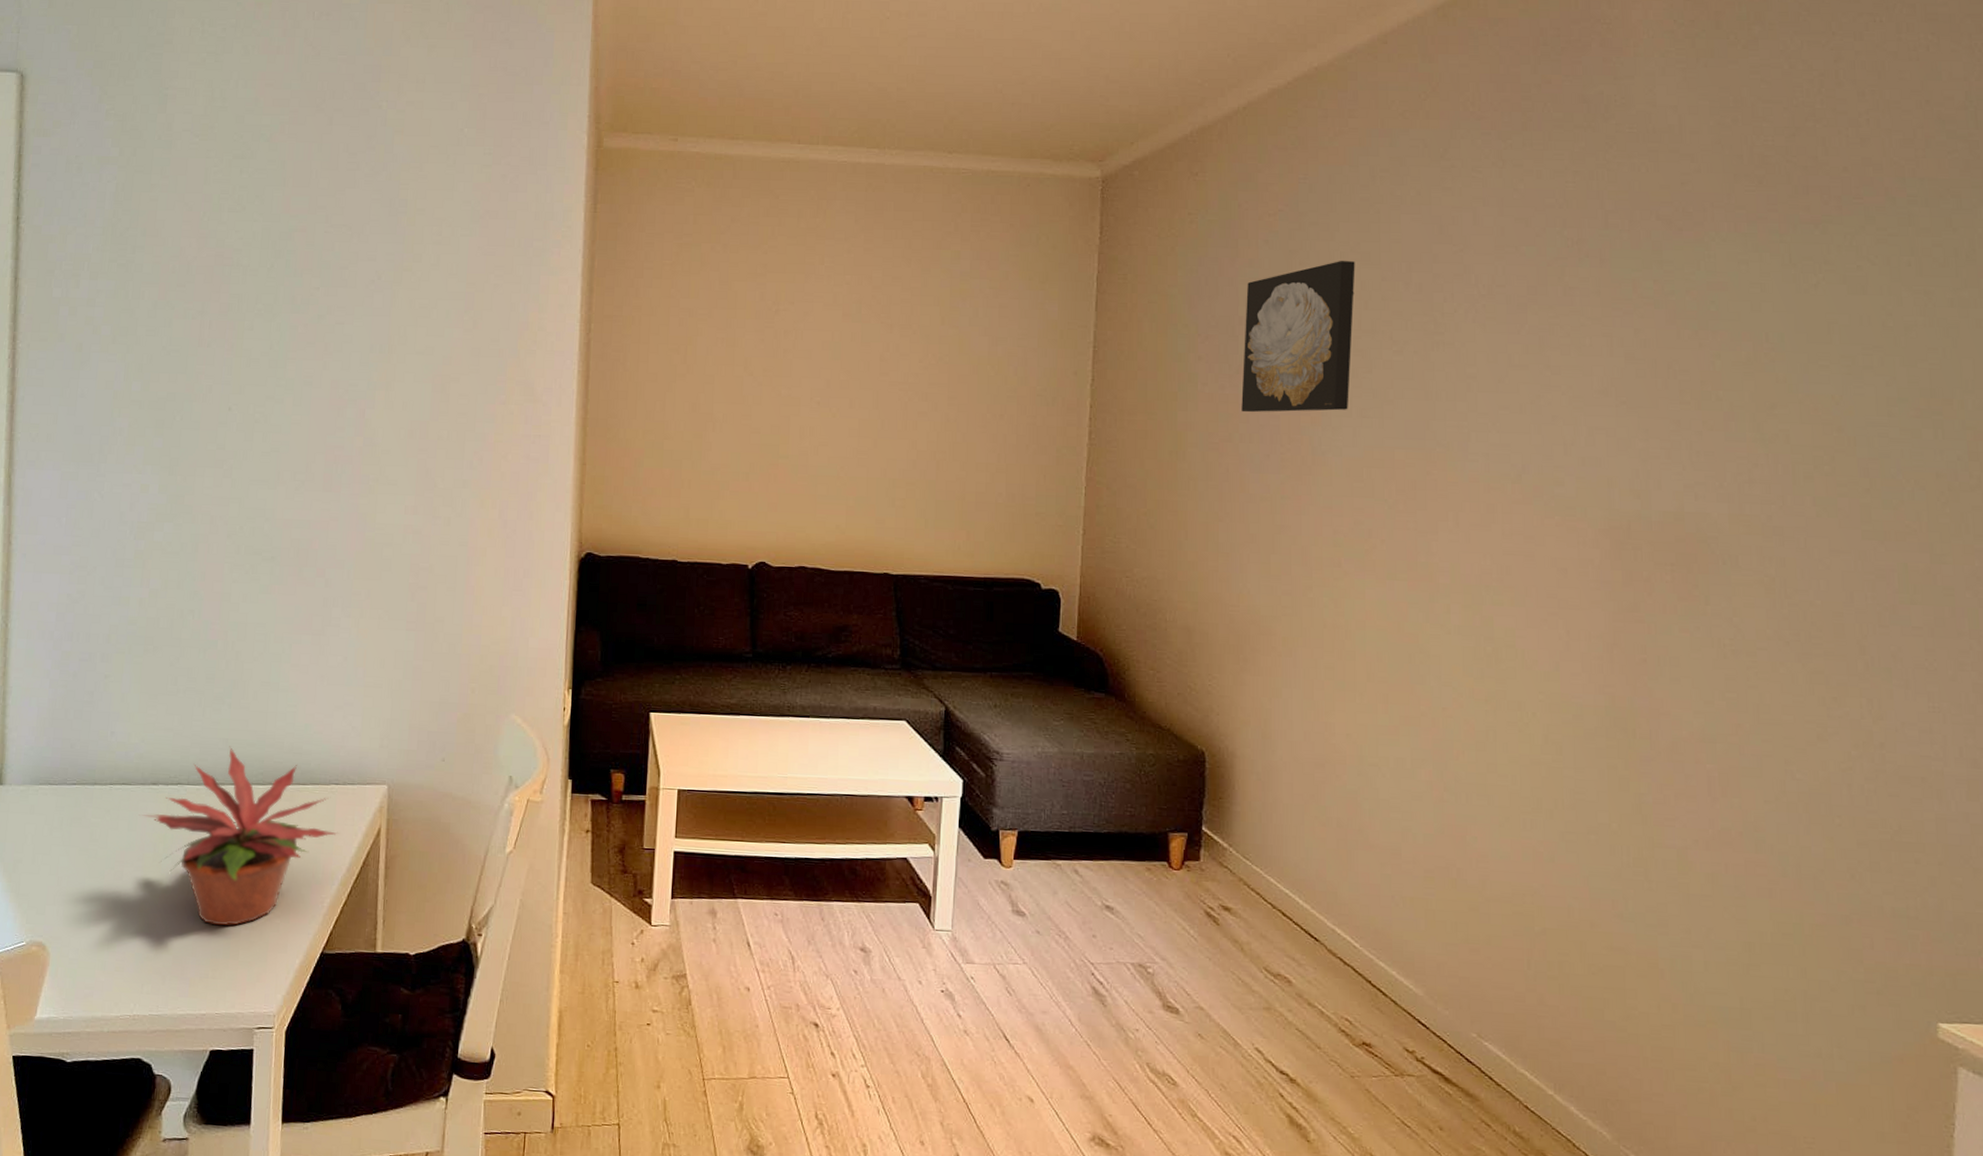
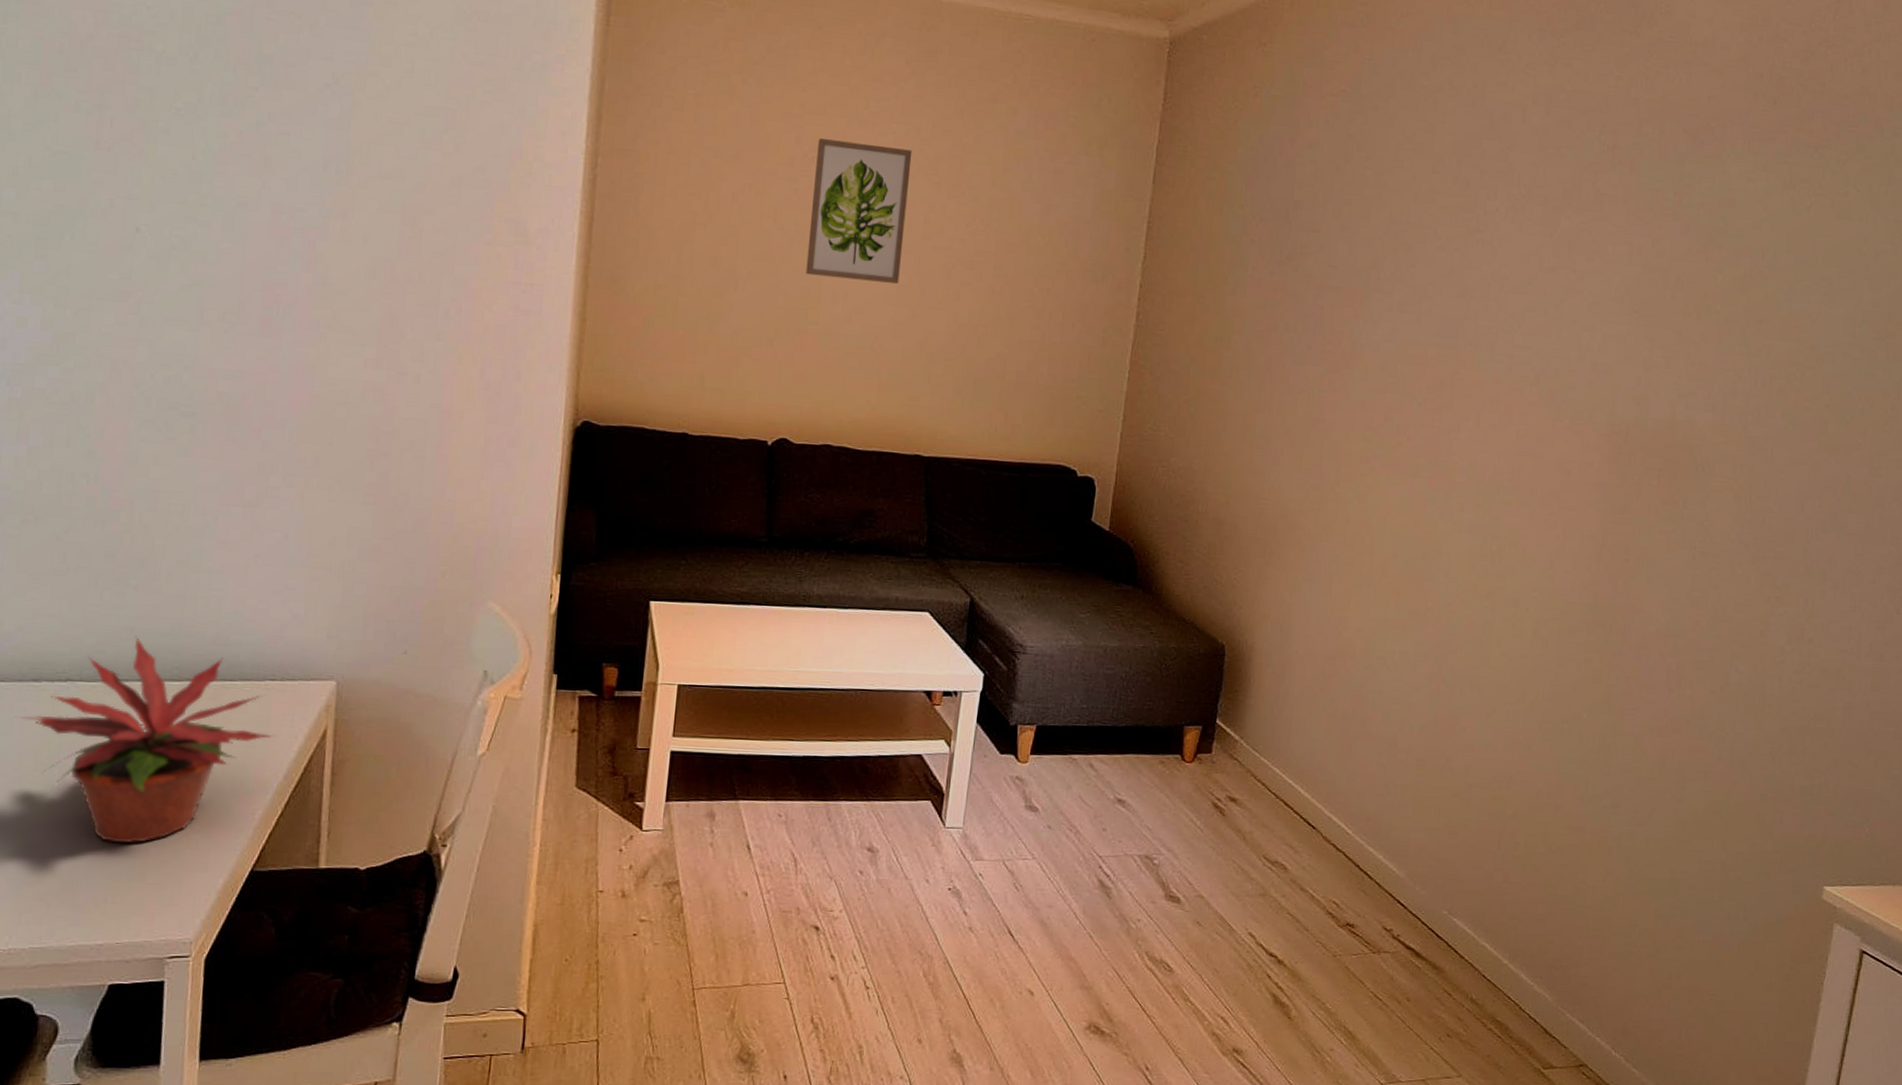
wall art: none [775,293,866,417] -> present [805,138,913,284]
wall art: present [1241,260,1355,413] -> none [1288,148,1410,304]

